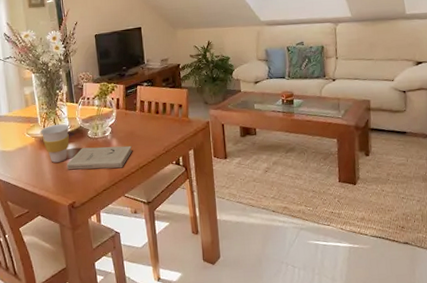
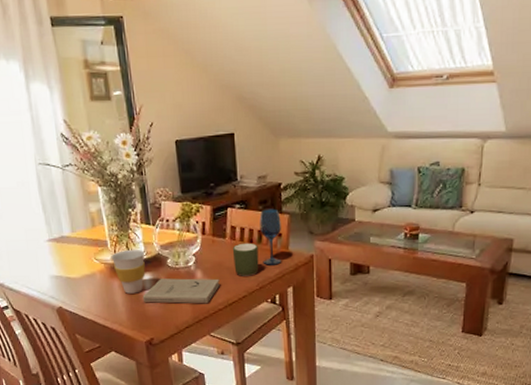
mug: none [142,113,165,143] -> present [232,242,259,276]
wineglass: none [163,85,183,132] -> present [259,208,281,265]

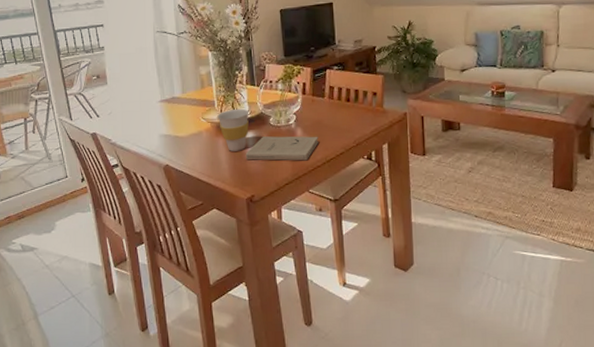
mug: present [232,242,259,276] -> none [330,101,356,134]
wineglass: present [259,208,281,265] -> none [356,70,376,123]

